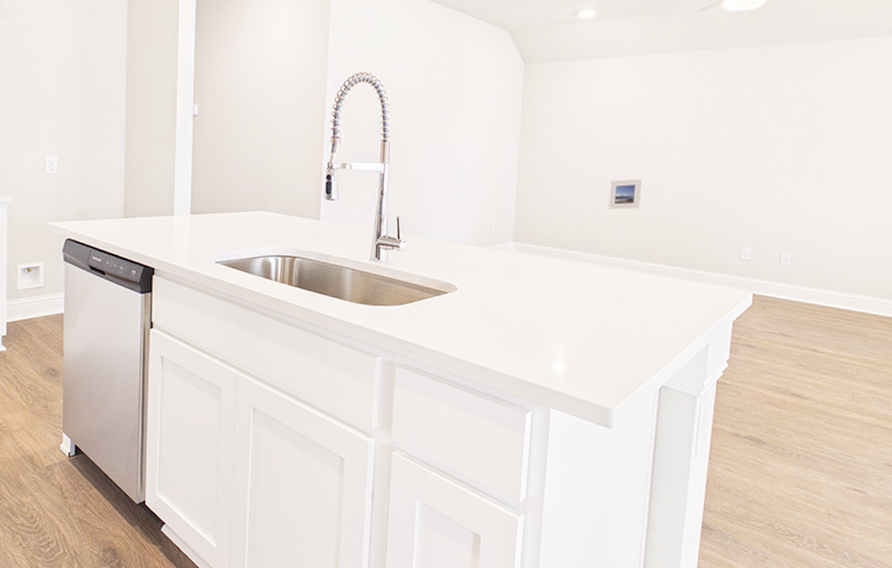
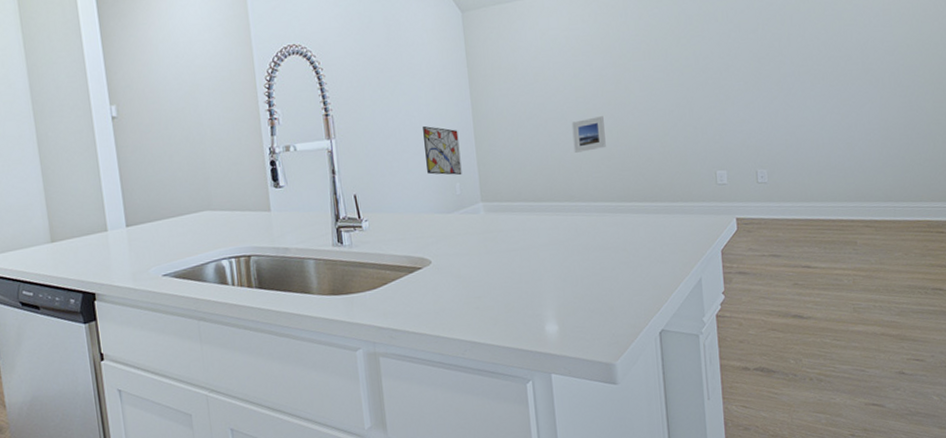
wall art: none [468,163,503,214] -> present [423,125,462,176]

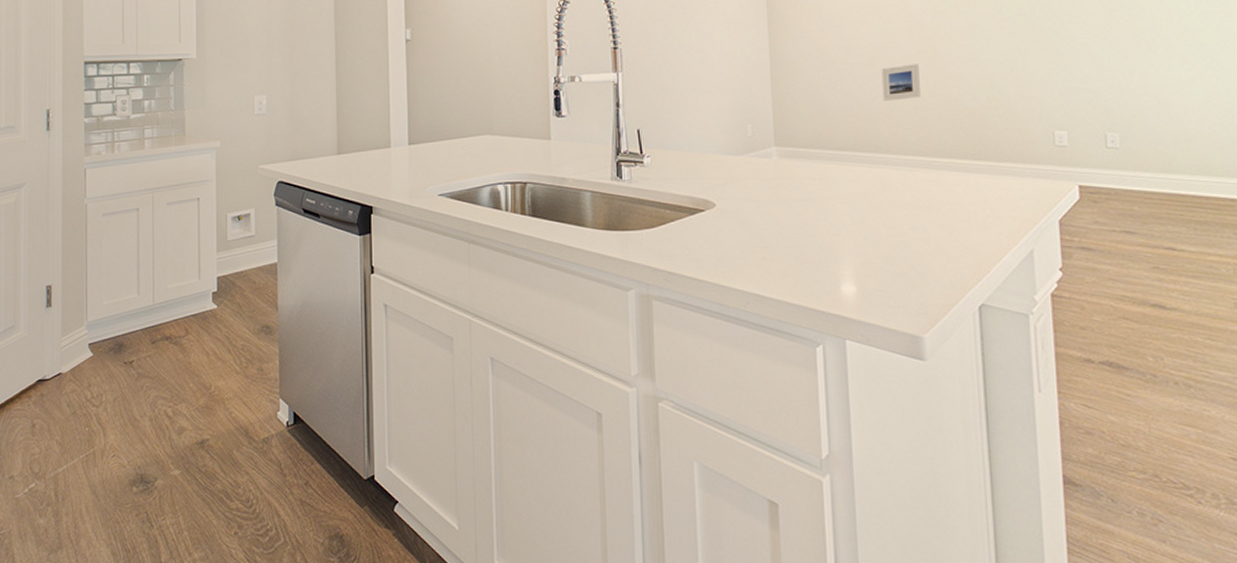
wall art: present [423,125,462,176] -> none [715,63,755,117]

